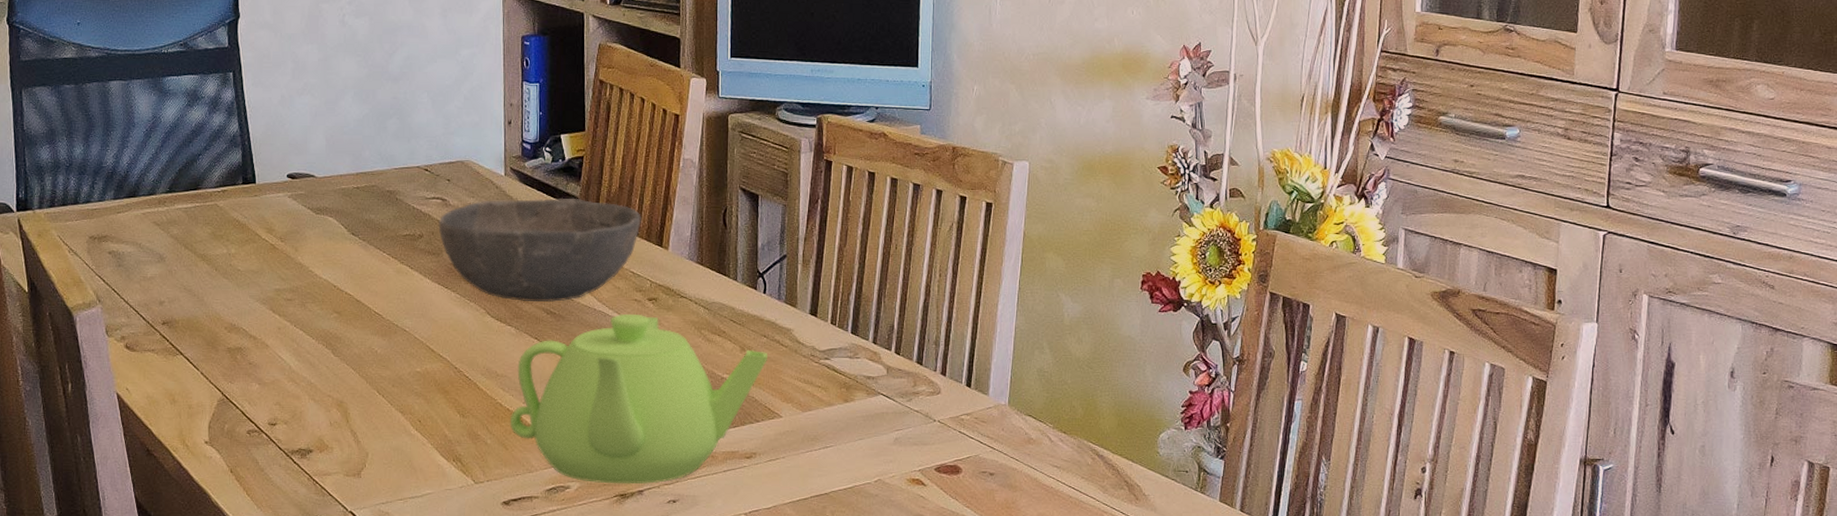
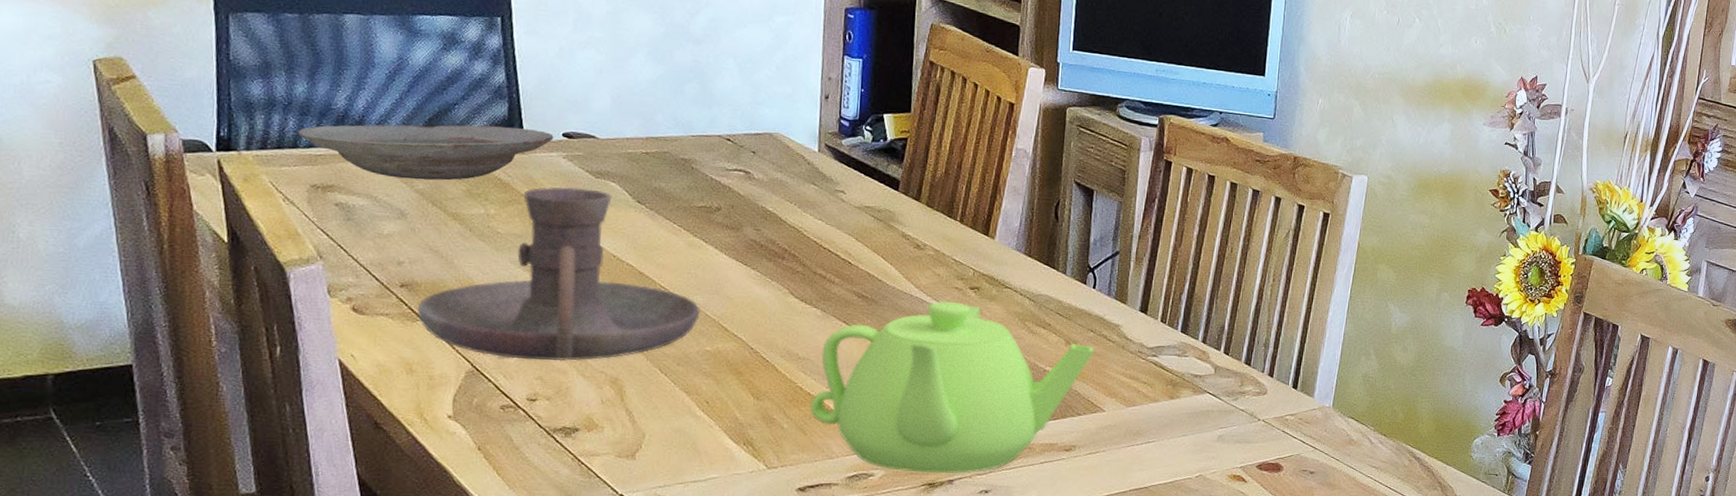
plate: none [78,172,280,226] -> present [298,124,554,181]
candle holder: none [176,224,410,387] -> present [417,186,700,362]
bowl: present [438,197,641,303] -> none [739,176,967,286]

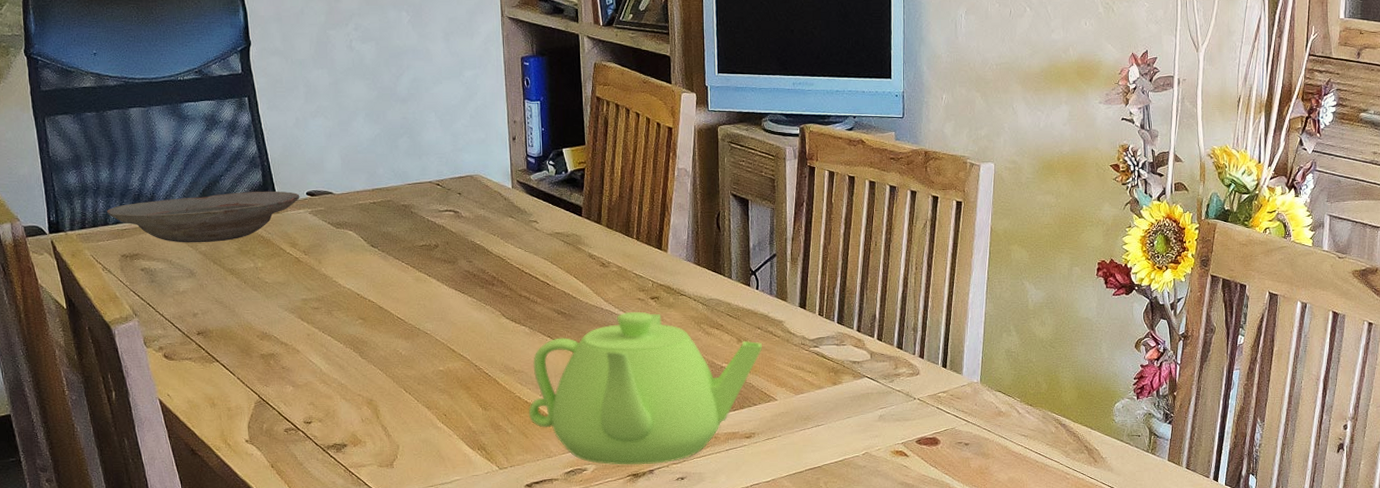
candle holder: present [417,186,700,362] -> none [212,238,431,389]

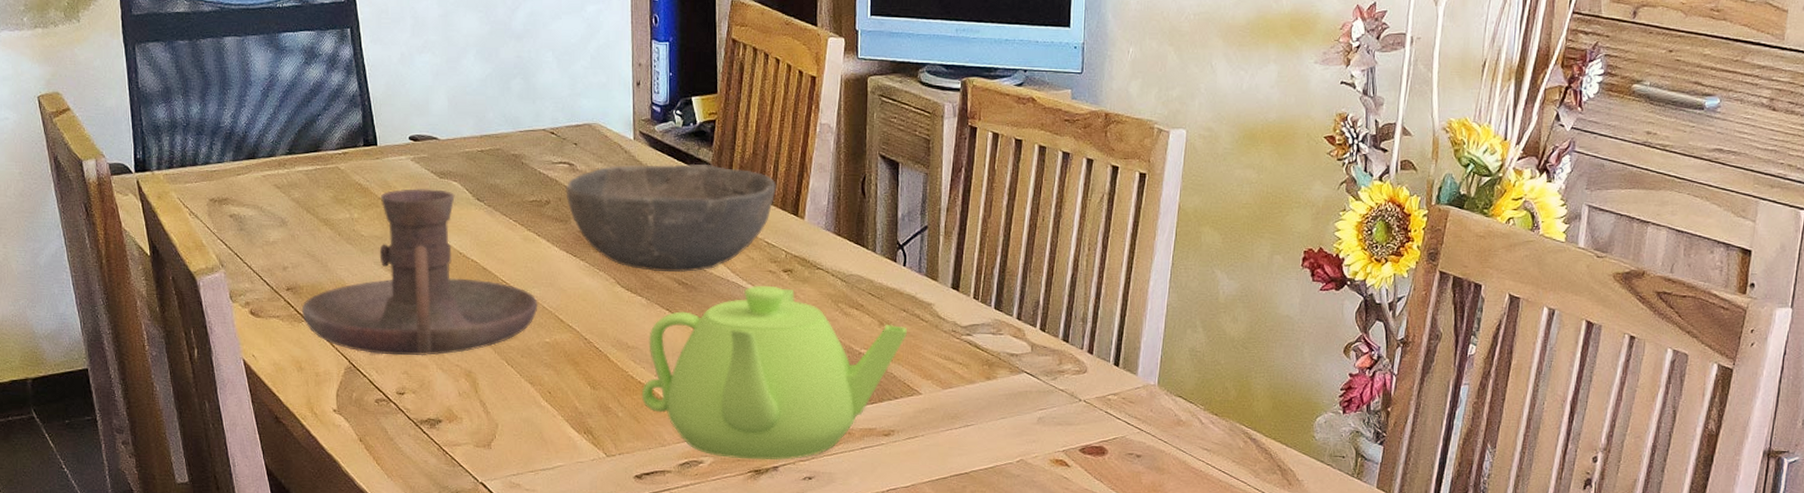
plate: present [107,191,300,243] -> none [196,133,402,189]
candle holder: none [212,238,431,389] -> present [301,188,538,356]
bowl: none [452,207,641,304] -> present [566,163,776,273]

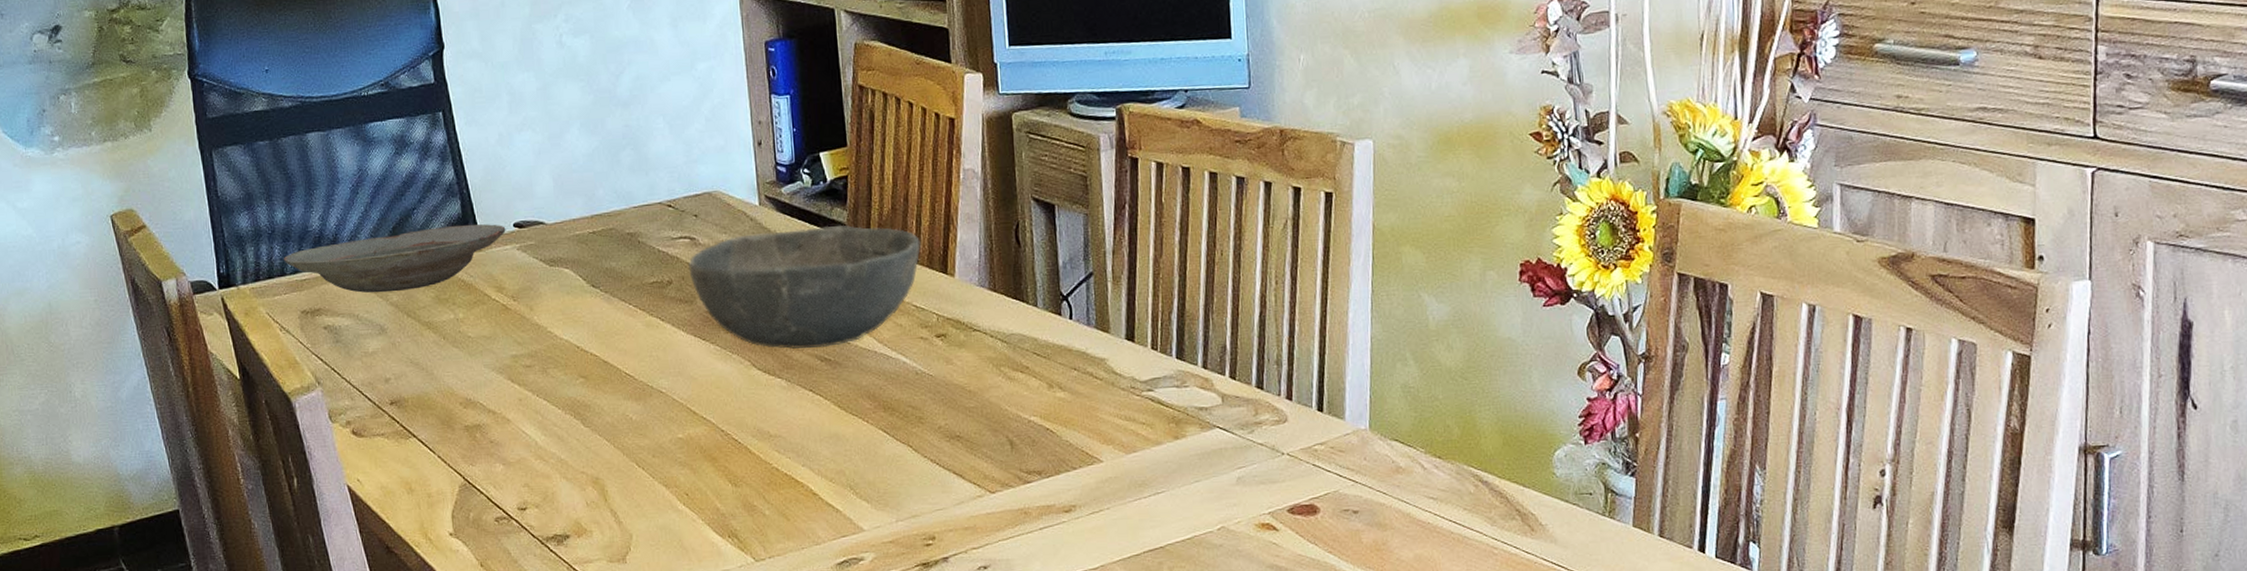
plate: none [196,133,402,189] -> present [284,223,506,293]
candle holder: present [301,188,538,356] -> none [407,279,667,468]
teapot: present [641,285,907,460] -> none [788,353,1080,552]

